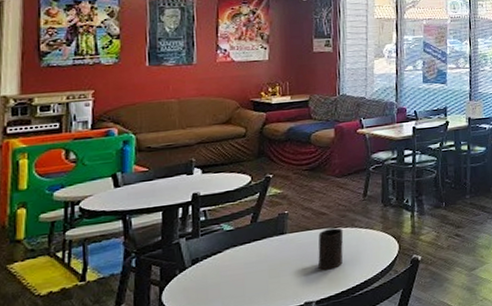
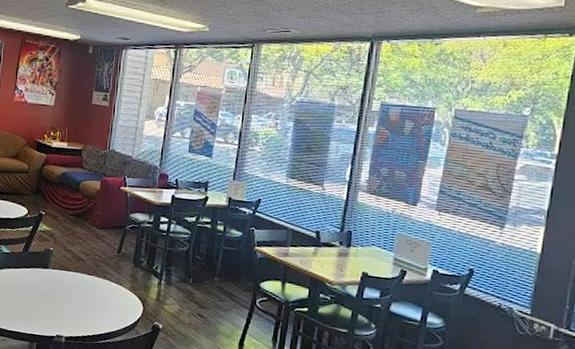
cup: present [318,228,344,270] -> none [72,274,96,313]

